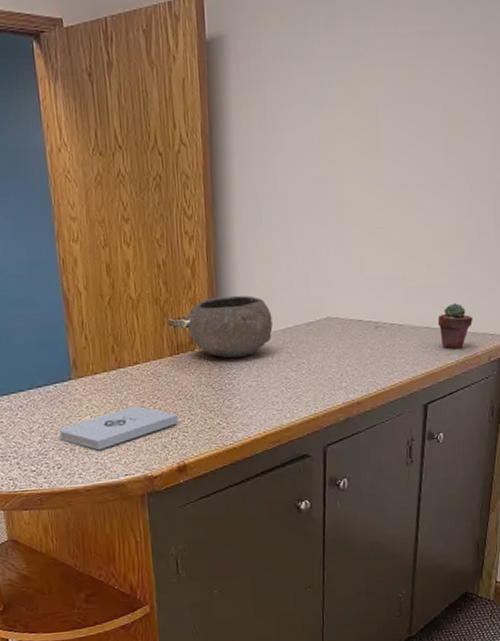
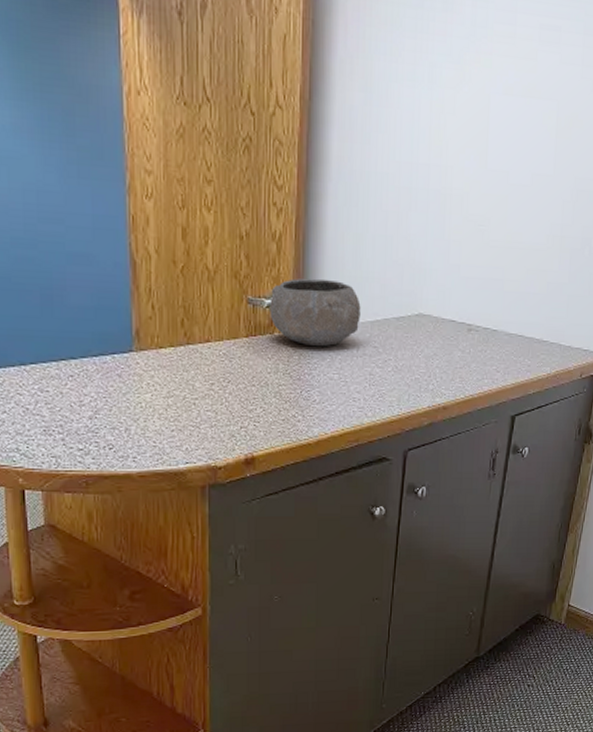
notepad: present [58,406,178,451] -> none [113,388,249,433]
potted succulent: present [437,303,473,350] -> none [532,314,568,362]

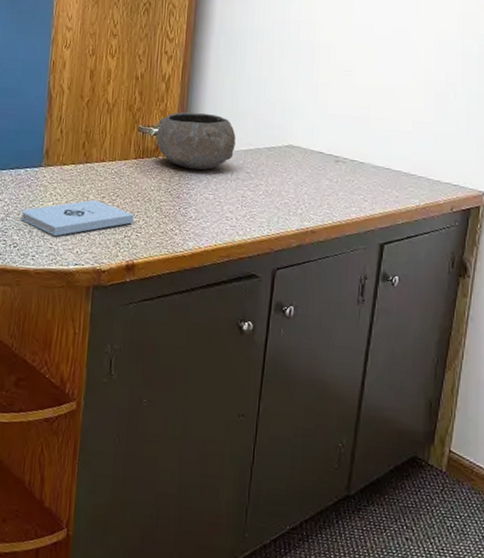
notepad: none [113,388,249,433] -> present [20,200,134,237]

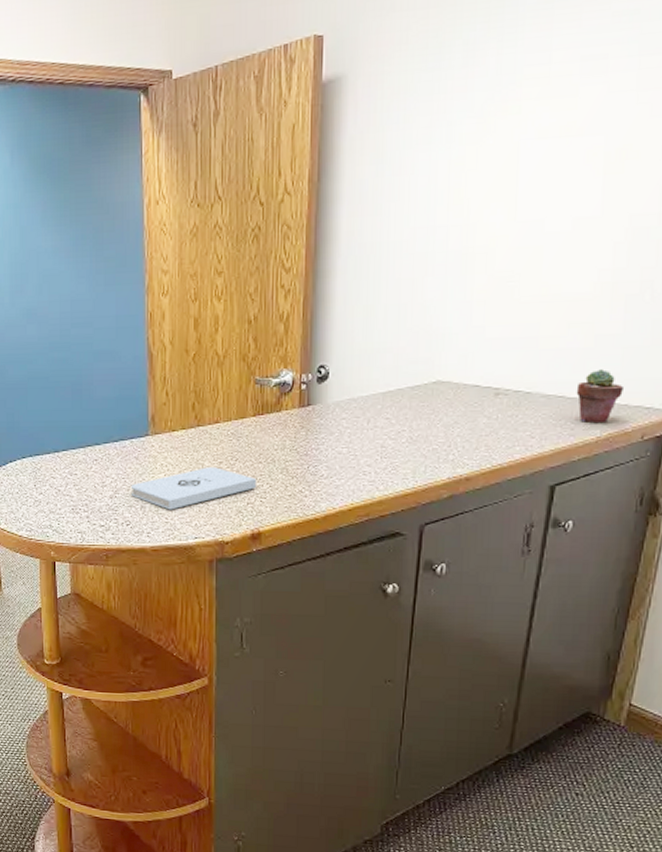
bowl: present [156,112,236,170] -> none [277,353,372,422]
potted succulent: none [399,149,436,195] -> present [576,369,623,424]

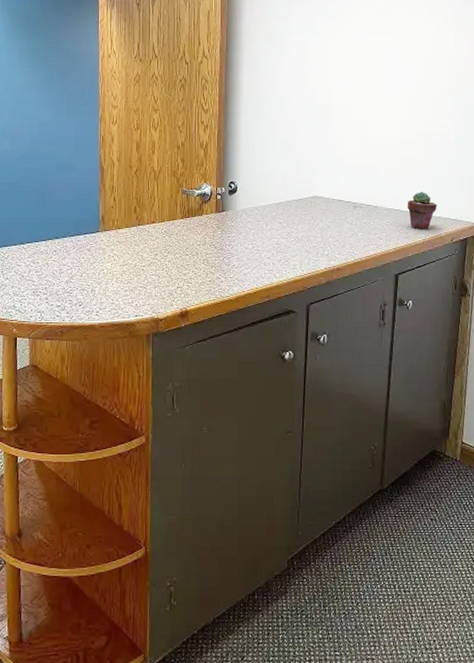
notepad: present [130,467,256,510] -> none [83,258,184,293]

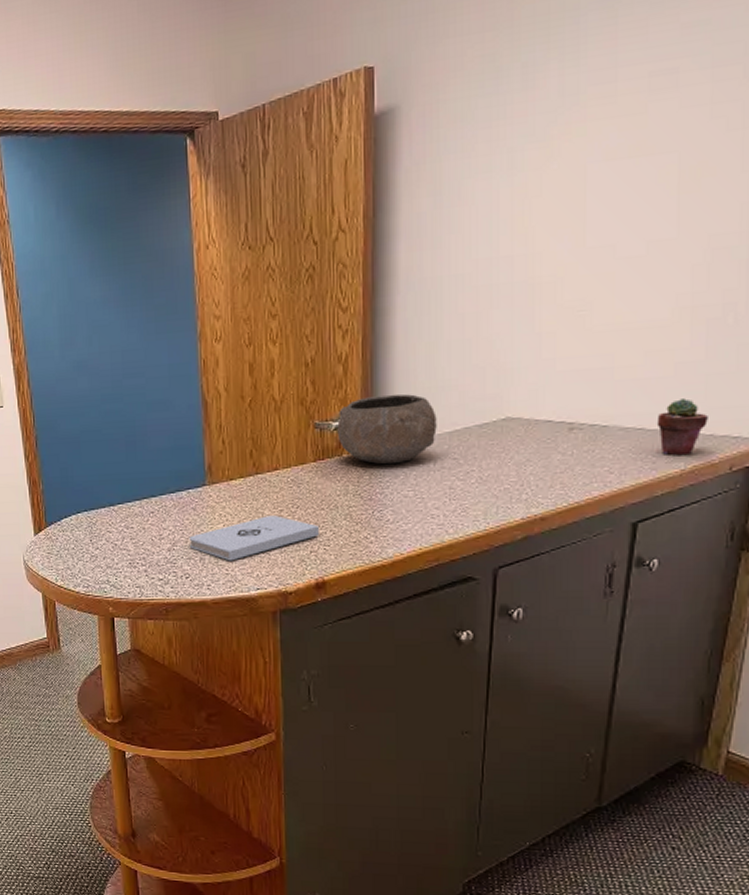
notepad: none [83,258,184,293] -> present [189,515,319,561]
bowl: none [199,173,268,224] -> present [337,393,437,465]

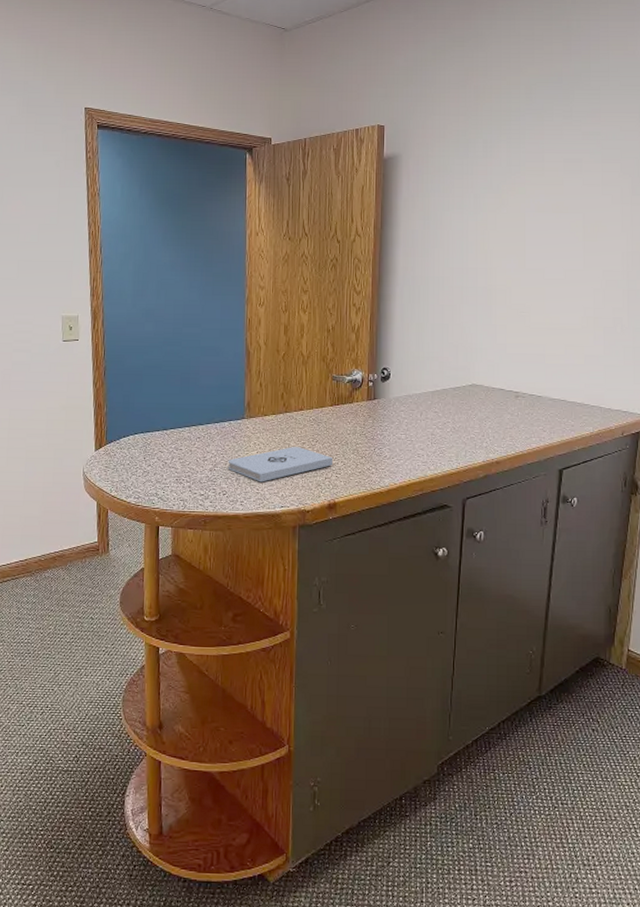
bowl: present [337,393,437,465] -> none [349,359,423,413]
potted succulent: present [656,398,708,456] -> none [574,381,607,422]

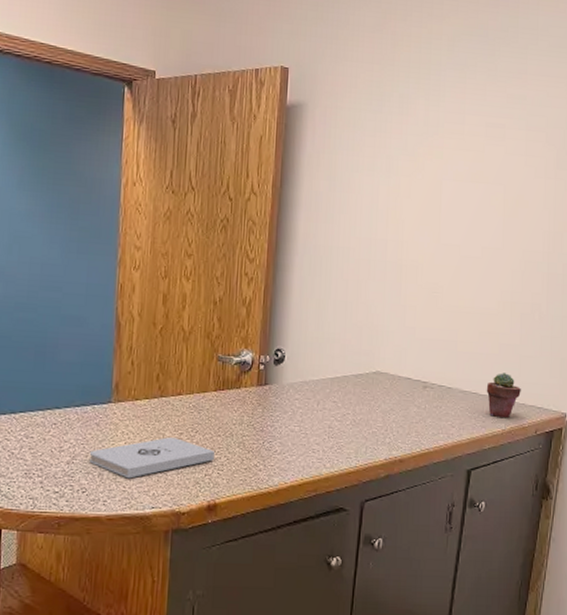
potted succulent: none [574,381,607,422] -> present [486,373,521,419]

